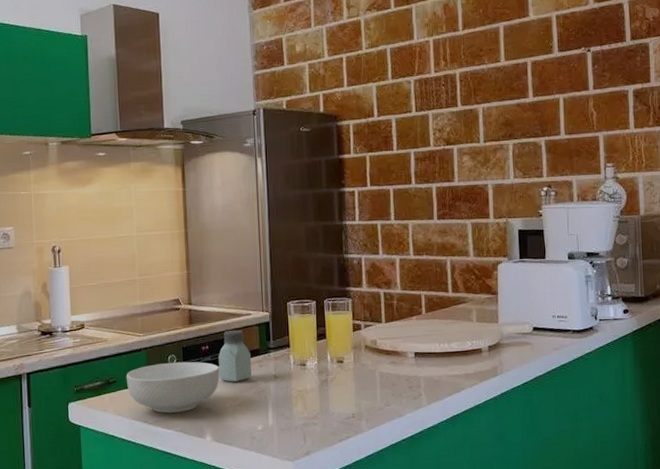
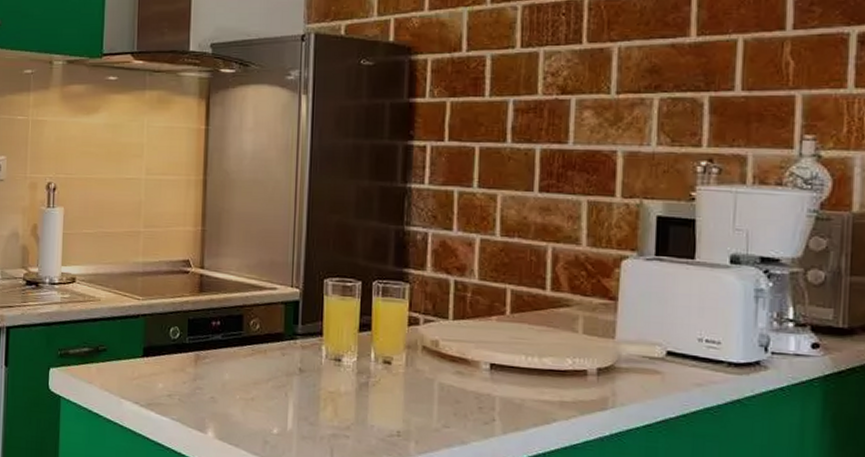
cereal bowl: present [126,361,220,414] -> none [118,335,231,398]
saltshaker: present [218,330,252,382] -> none [229,306,273,370]

